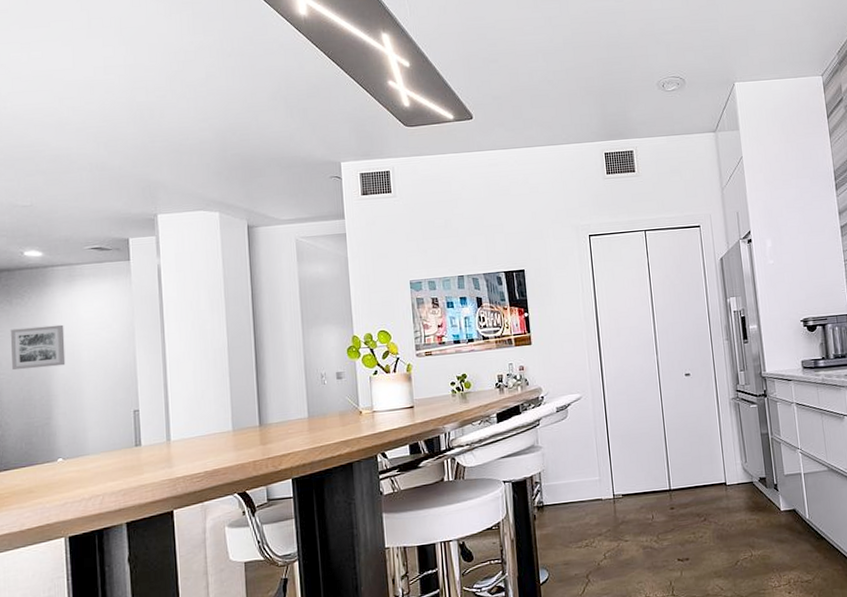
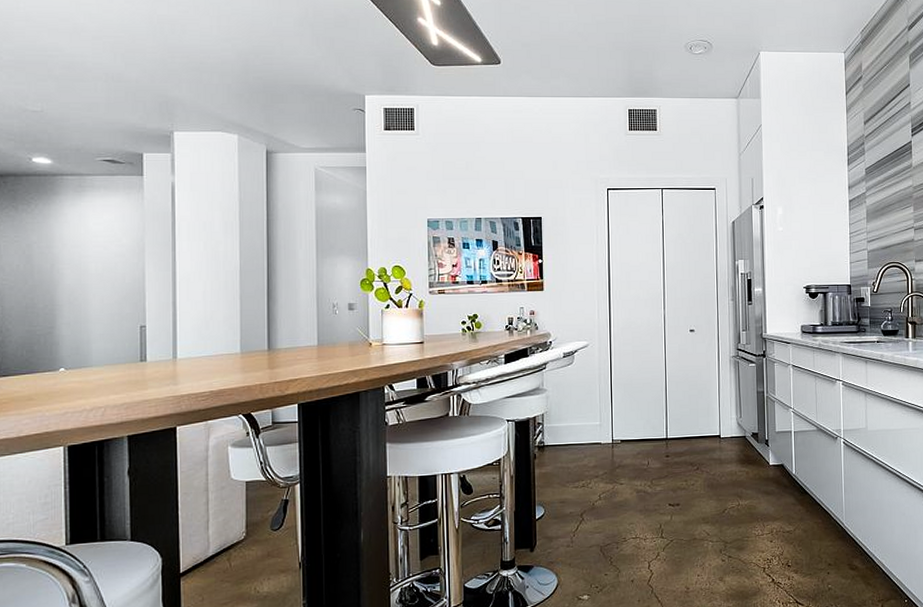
wall art: present [11,324,66,371] -> none [16,234,72,277]

